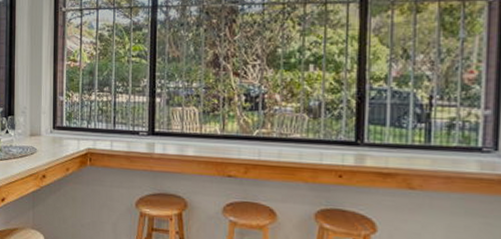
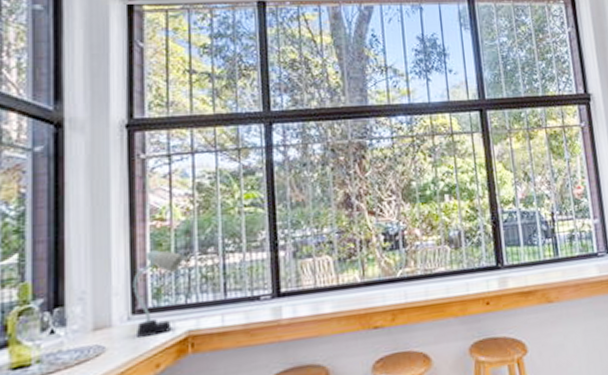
desk lamp: none [54,84,88,147] -> present [132,250,184,337]

